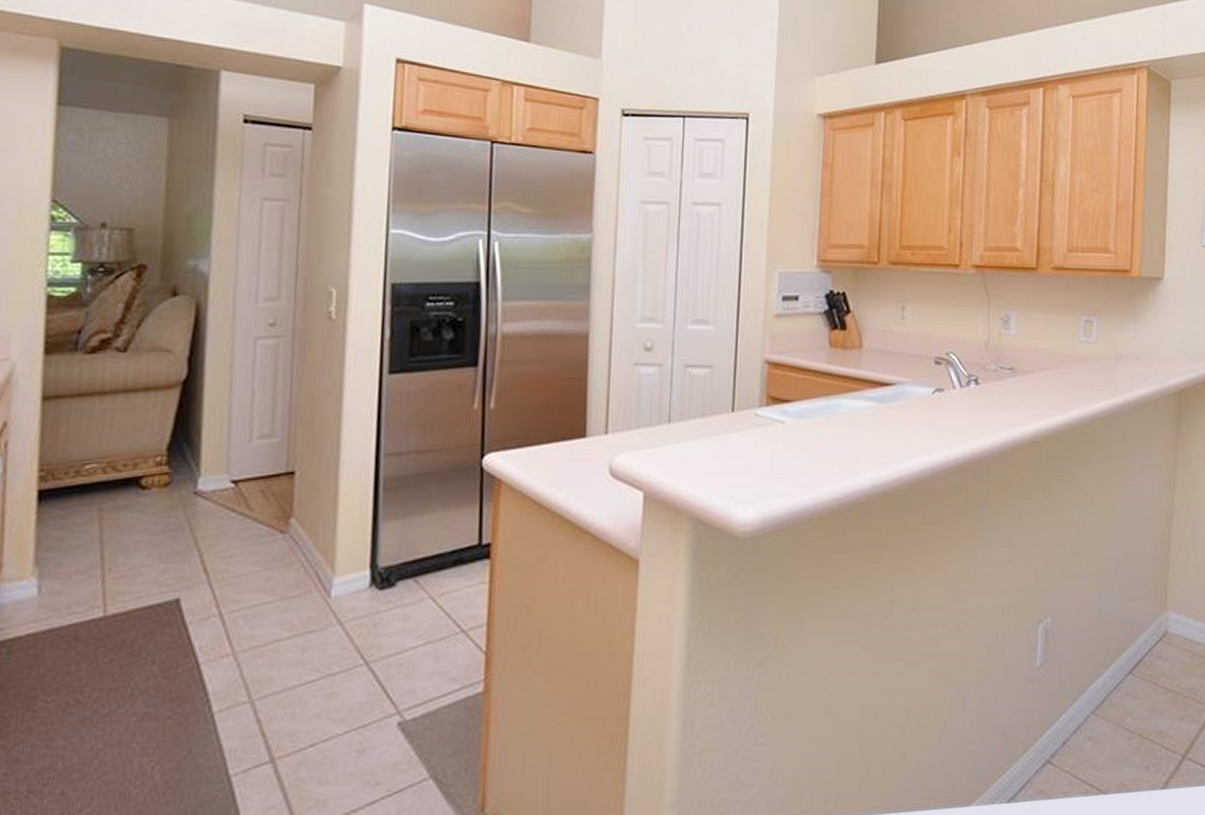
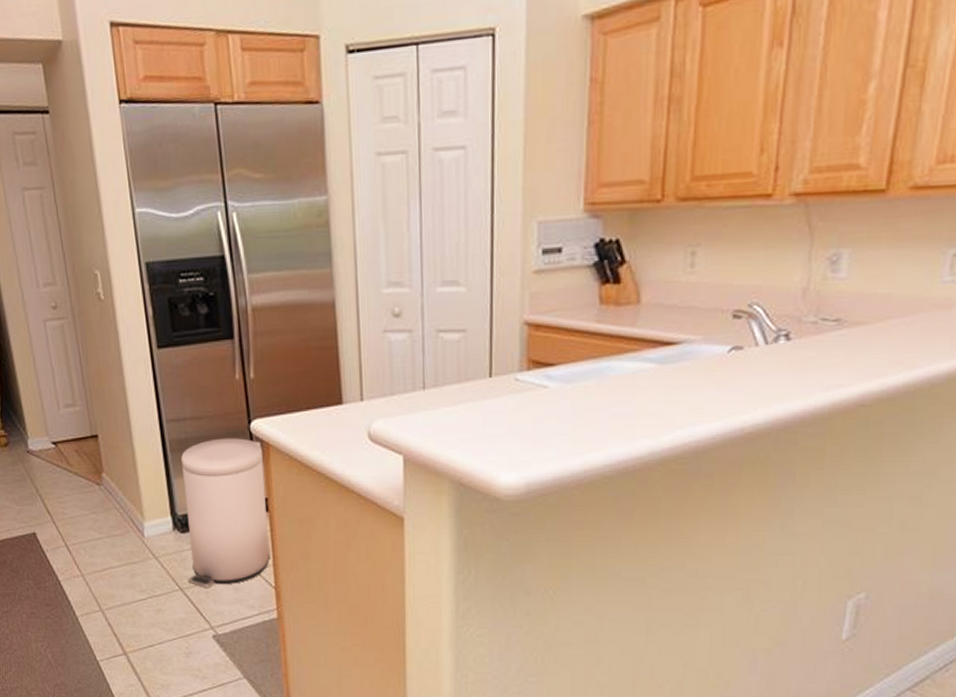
pedal bin: none [376,474,493,660] -> present [181,438,270,588]

